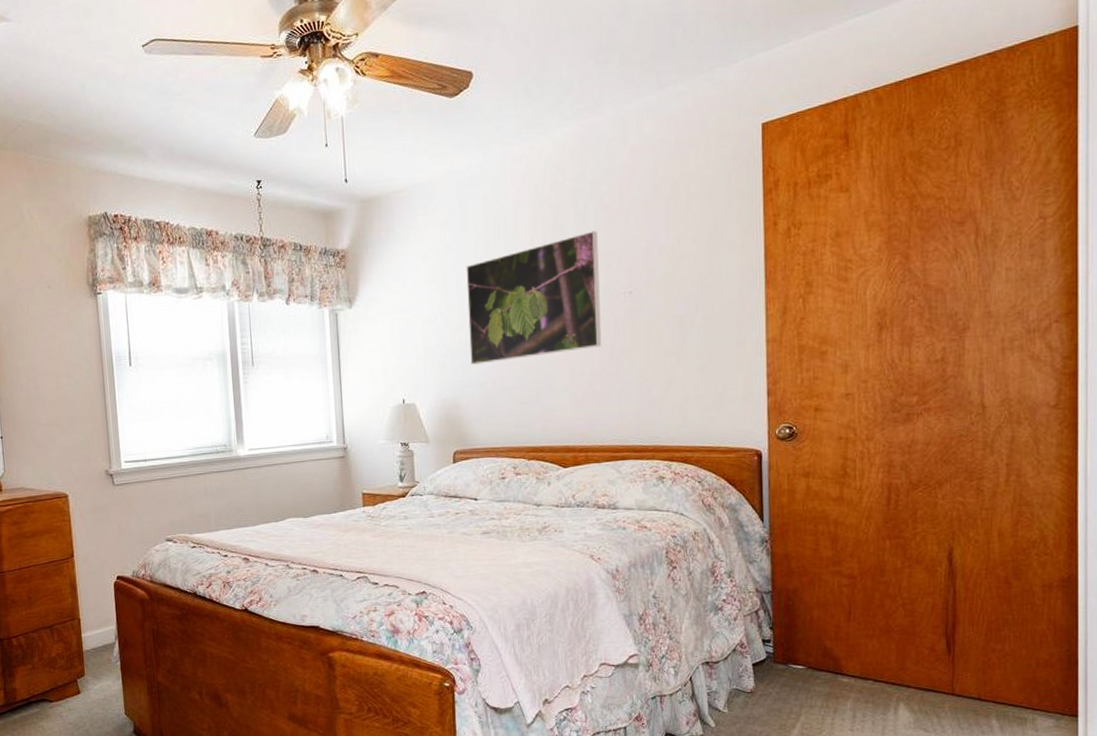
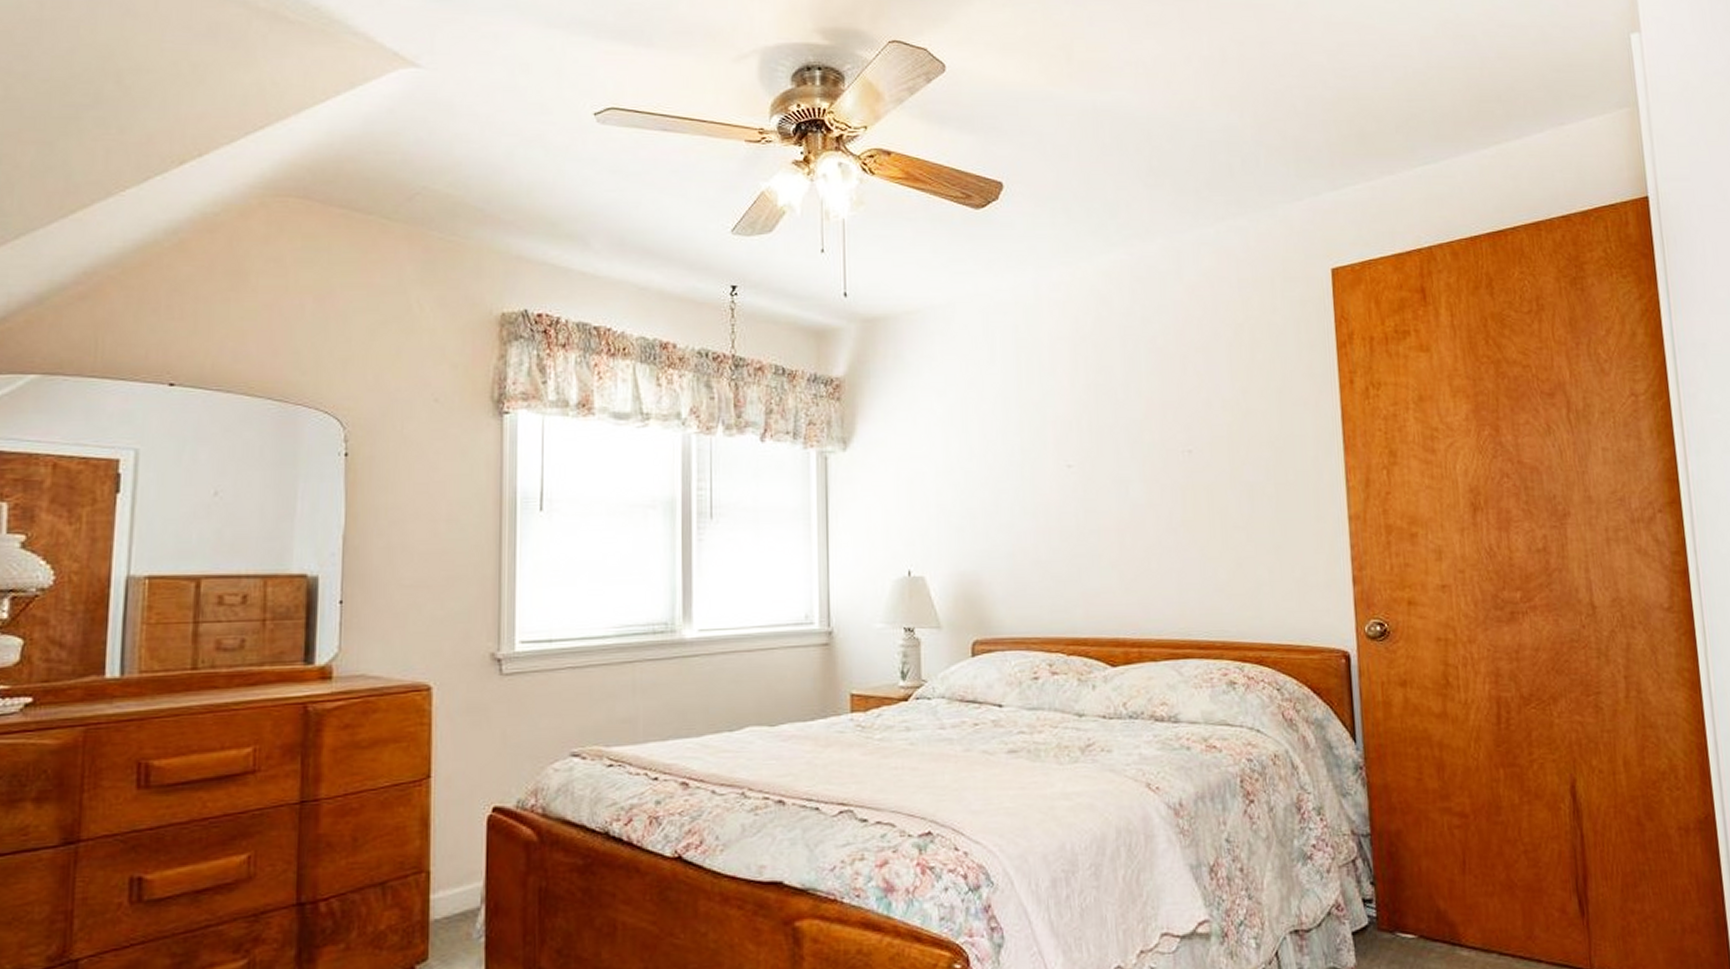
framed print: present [466,231,602,365] -> none [991,376,1157,530]

